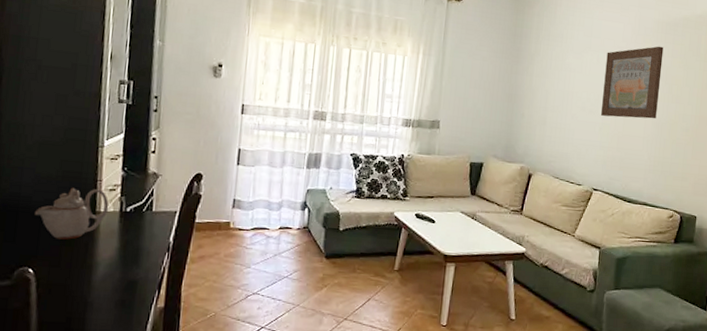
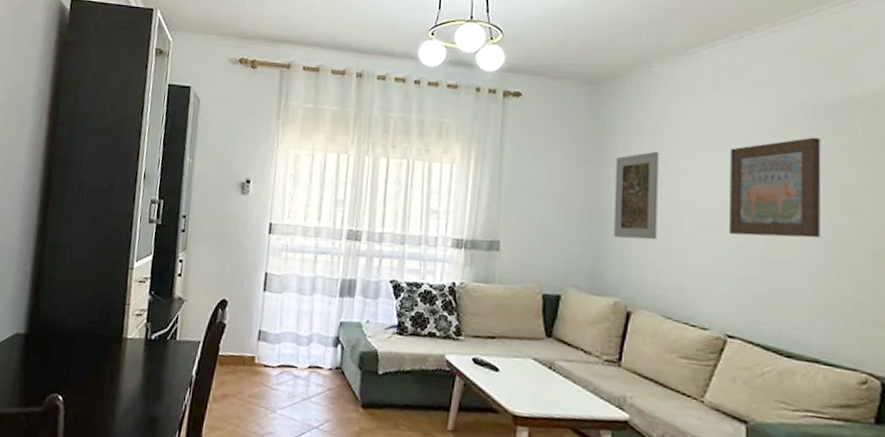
teapot: present [35,187,109,240] -> none [68,311,136,367]
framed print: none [523,52,560,120] -> present [613,151,659,240]

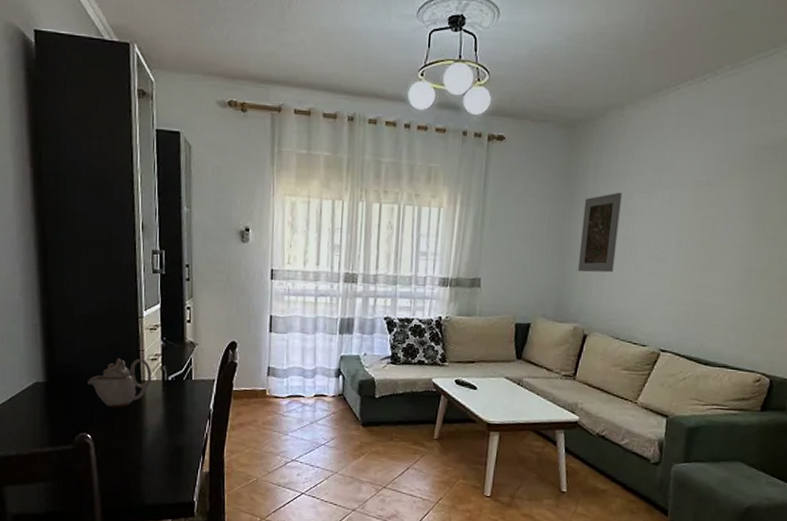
teapot: none [68,311,136,367] -> present [88,357,152,408]
wall art: present [730,137,821,238] -> none [673,176,757,267]

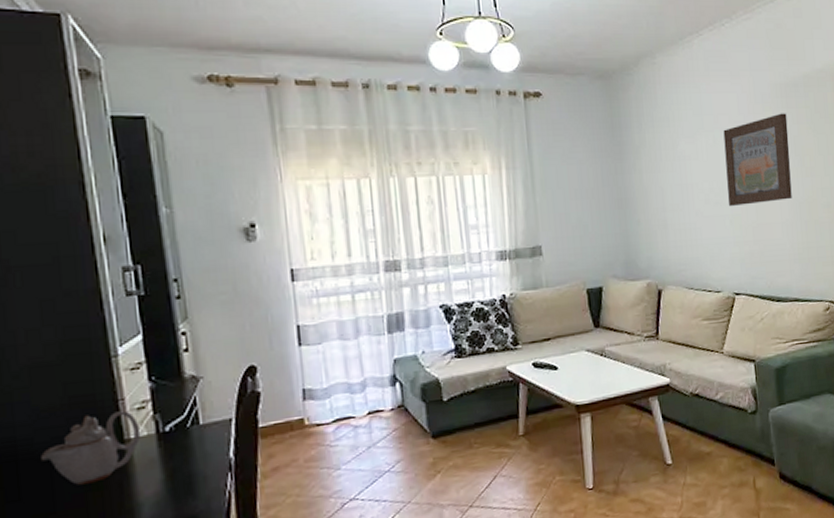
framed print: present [577,192,622,273] -> none [633,139,675,225]
wall art: none [673,176,757,267] -> present [723,113,792,206]

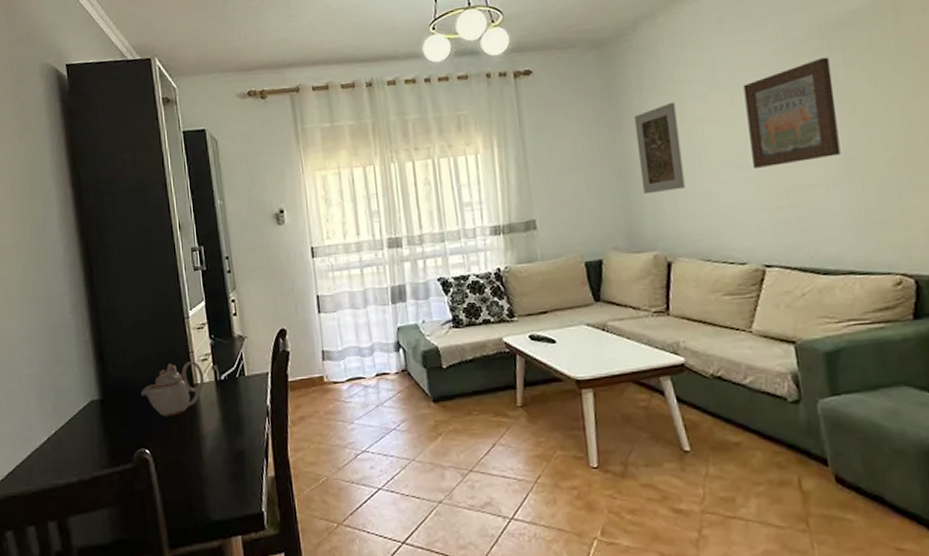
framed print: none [633,139,675,225] -> present [634,102,686,195]

